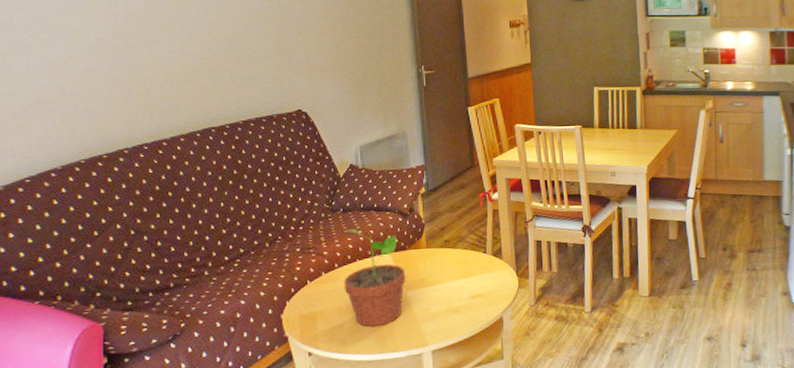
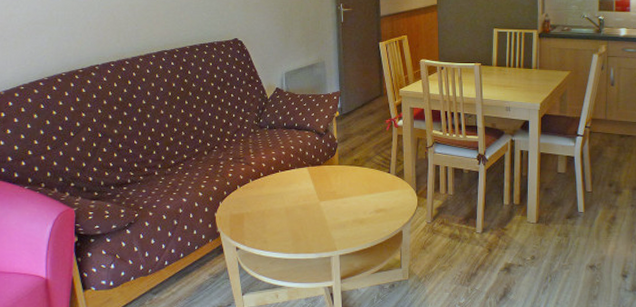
potted plant: present [344,229,406,327] -> none [267,144,320,229]

